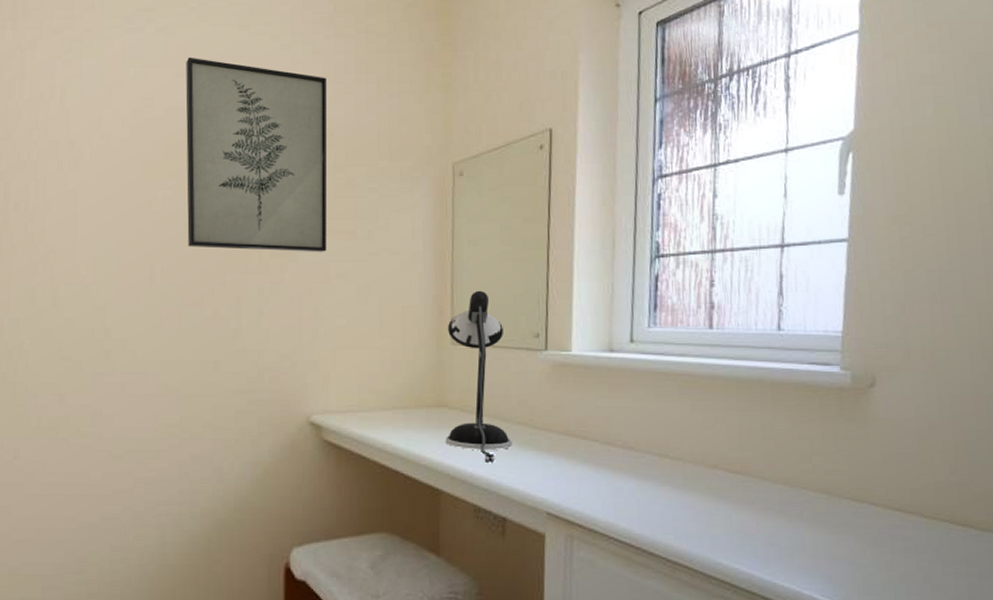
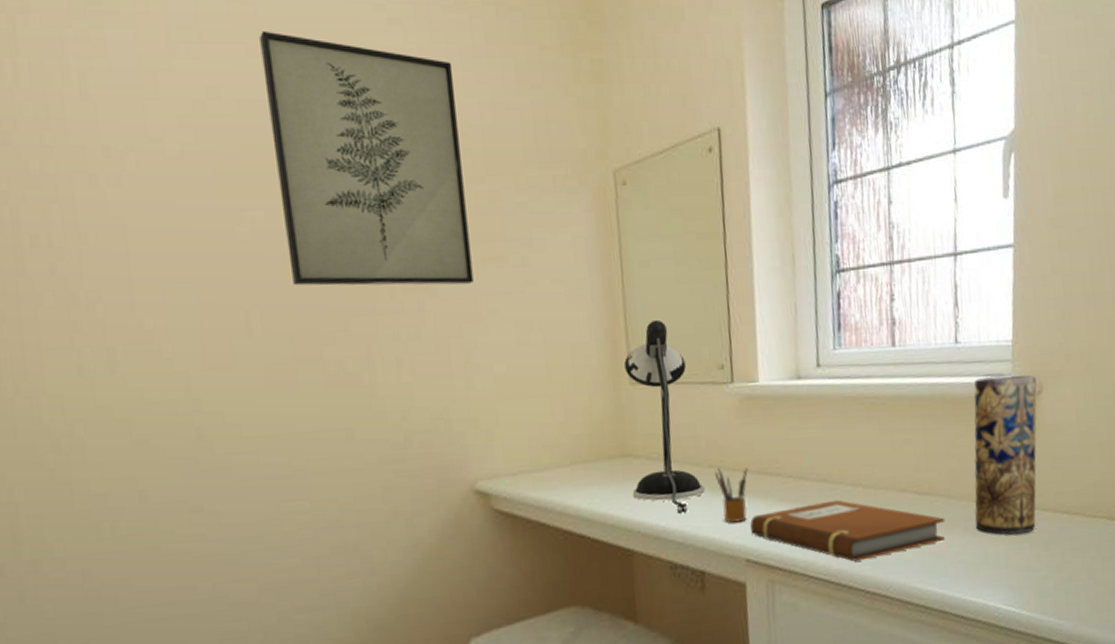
pencil box: none [523,425,555,477] -> present [715,468,748,523]
notebook: none [554,467,758,529] -> present [750,499,945,562]
vase: none [791,364,869,526] -> present [973,374,1037,535]

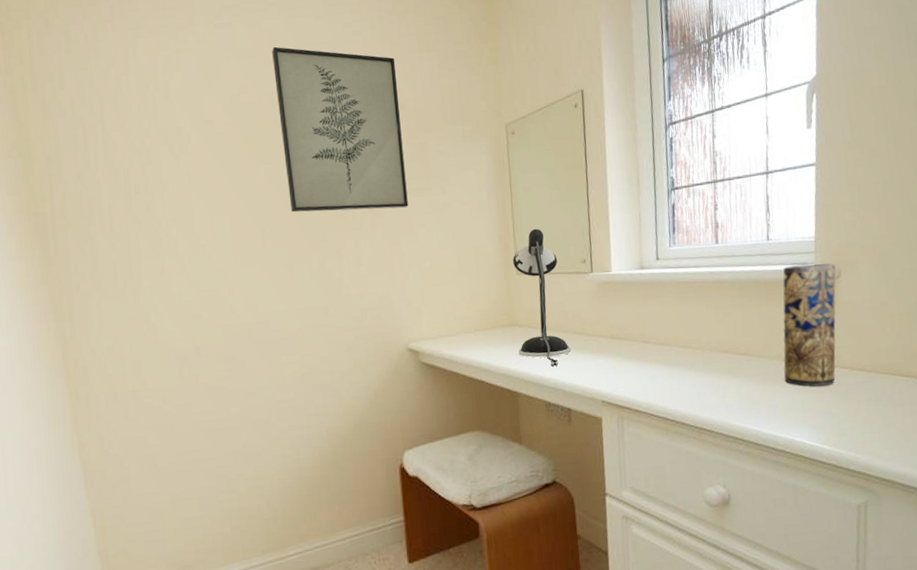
pencil box: present [715,468,748,523] -> none [579,334,604,374]
notebook: present [750,499,945,562] -> none [605,358,759,404]

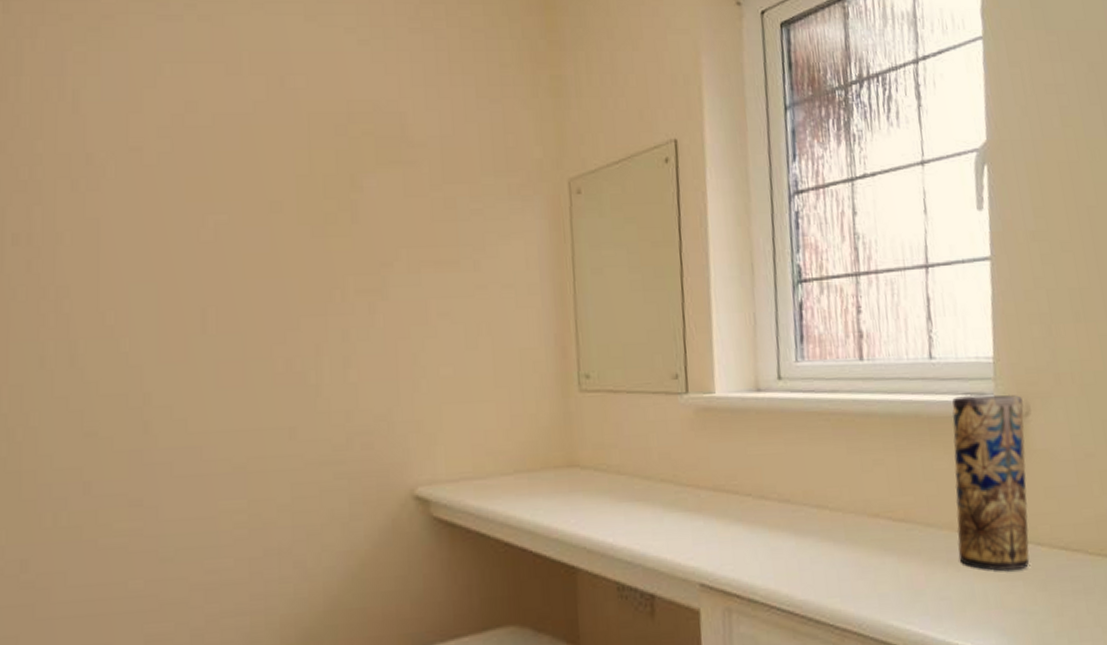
wall art: present [272,46,409,213] -> none [238,51,425,288]
desk lamp: present [513,228,571,367] -> none [574,326,656,530]

